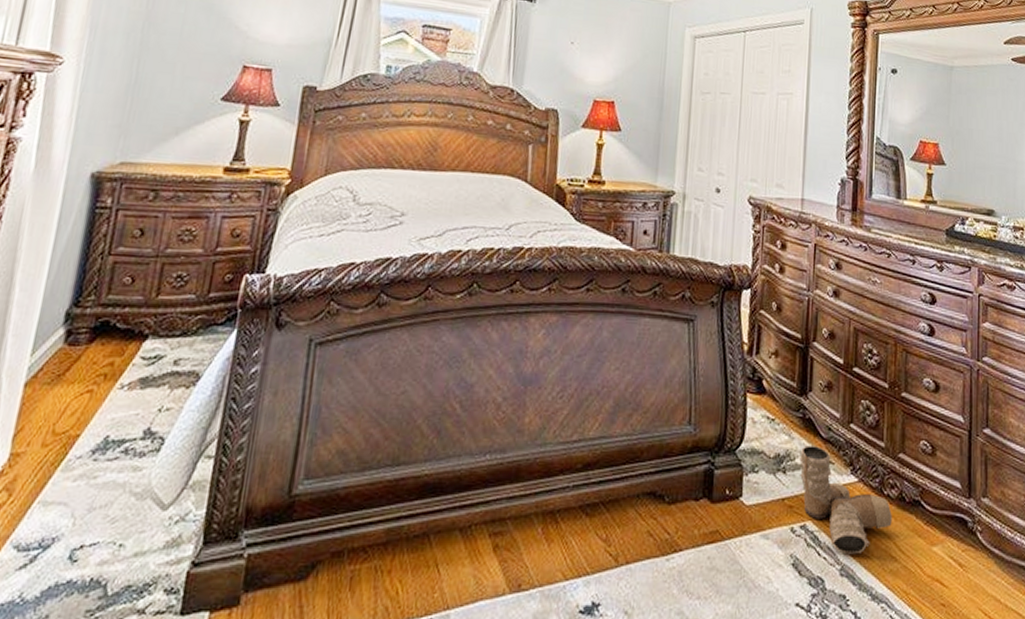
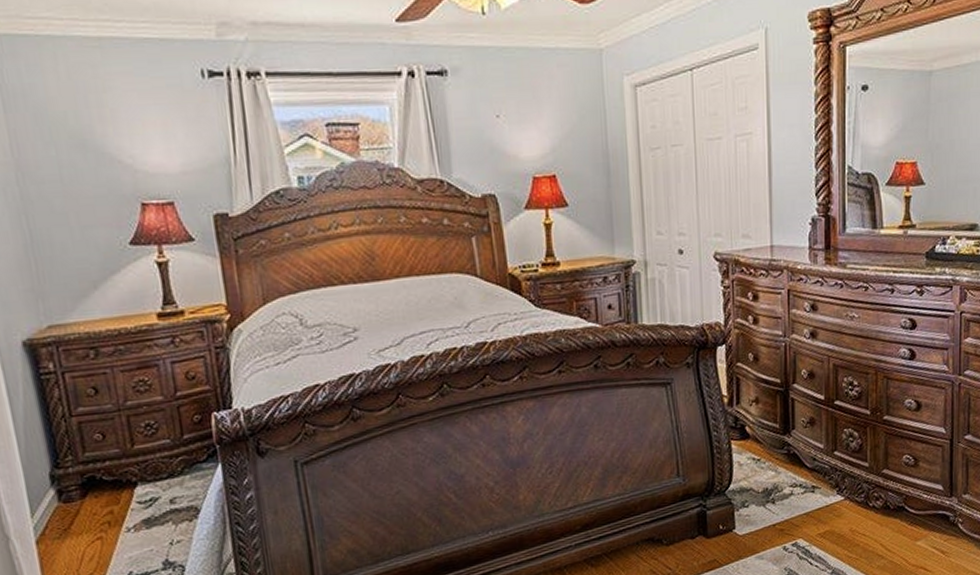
boots: present [799,446,892,555] -> none [787,475,878,560]

